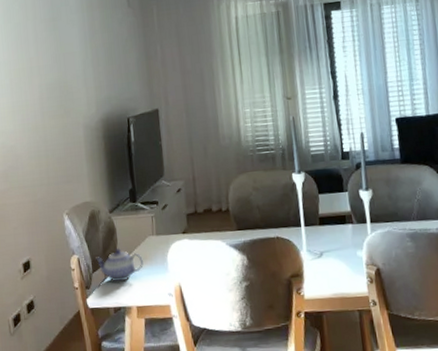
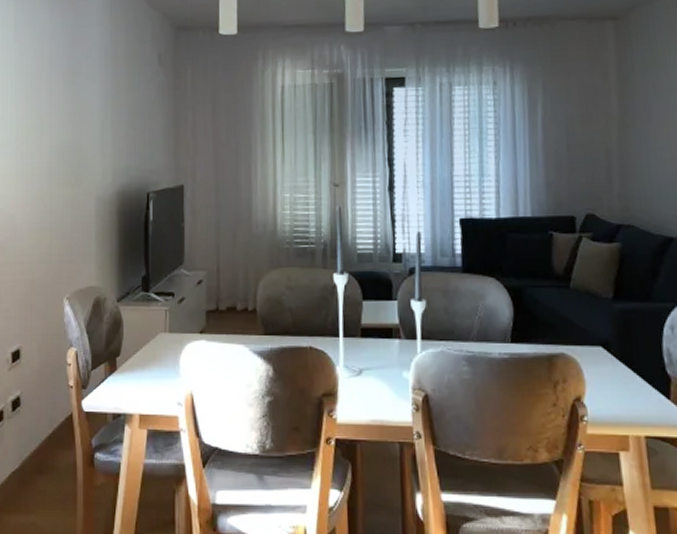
teapot: present [96,247,143,282] -> none [96,343,151,384]

